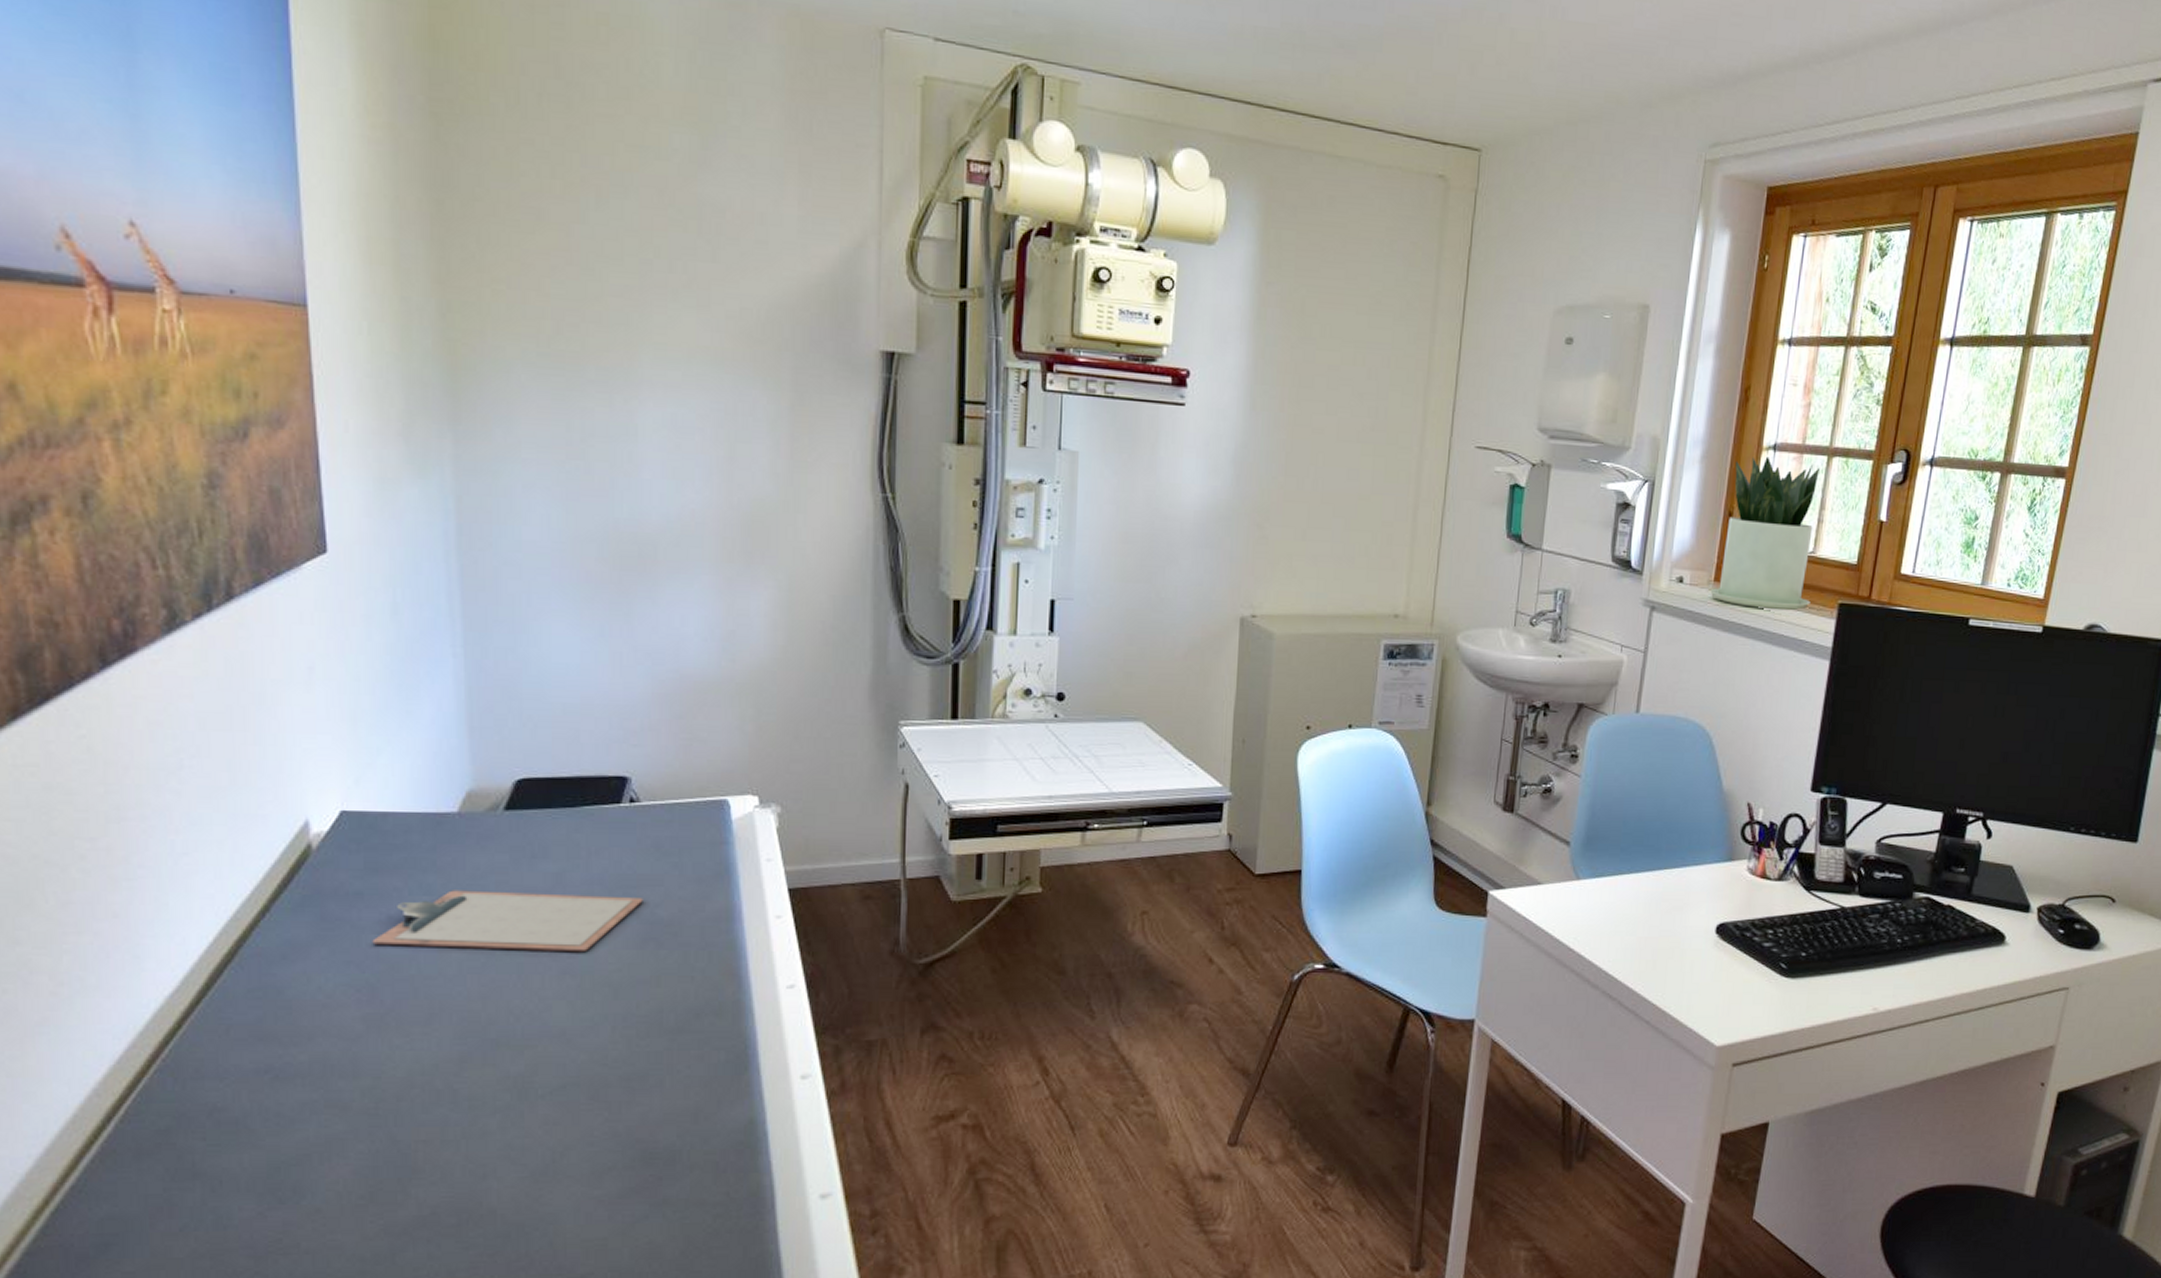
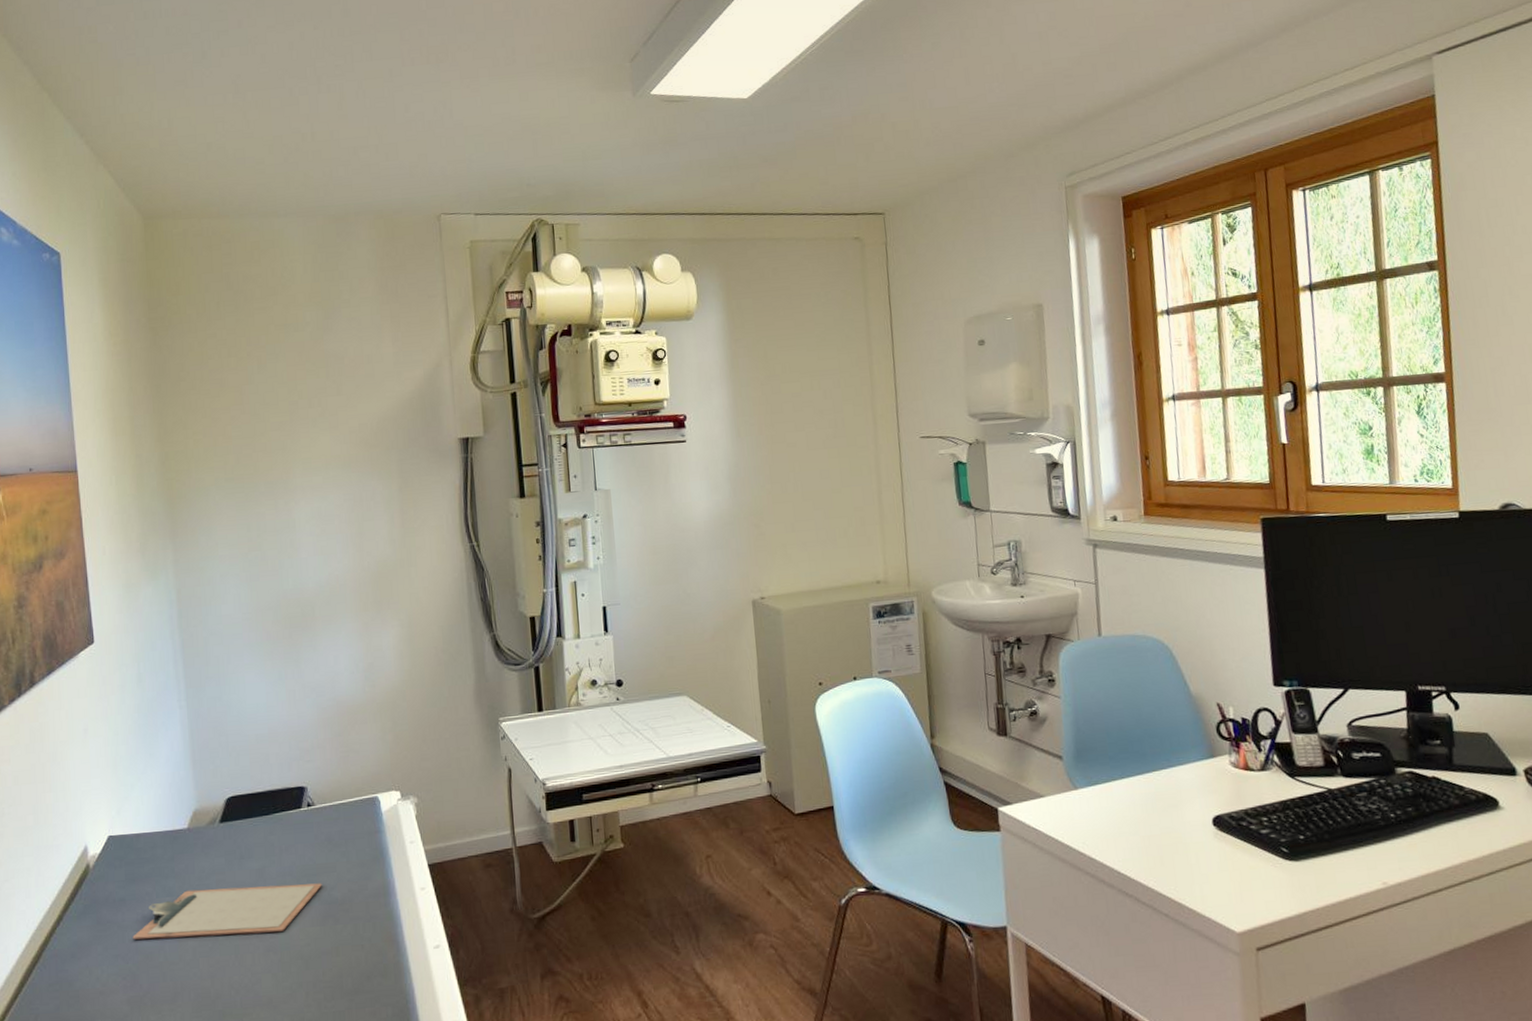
planter: present [1709,456,1821,611] -> none [1141,406,1235,533]

